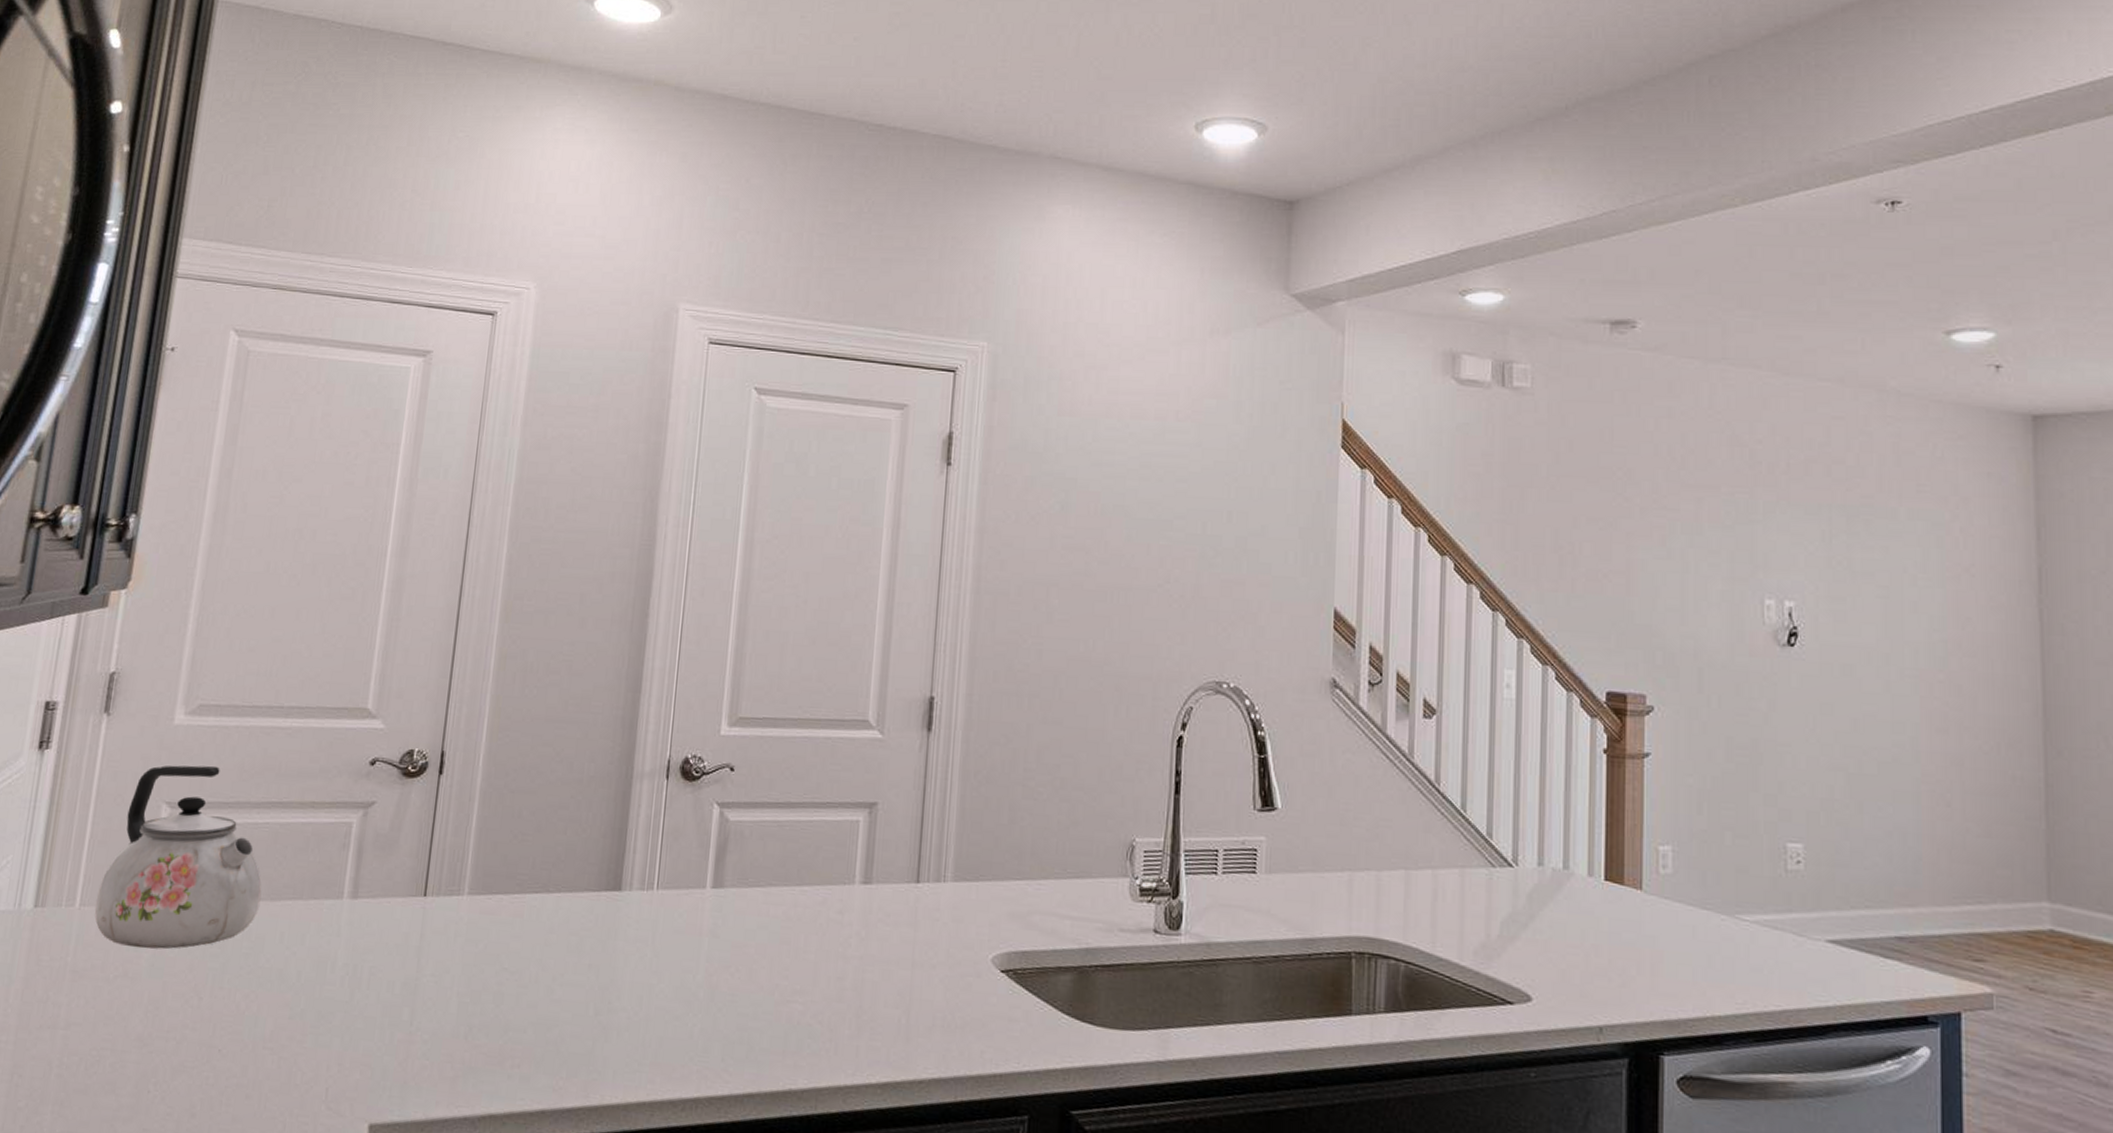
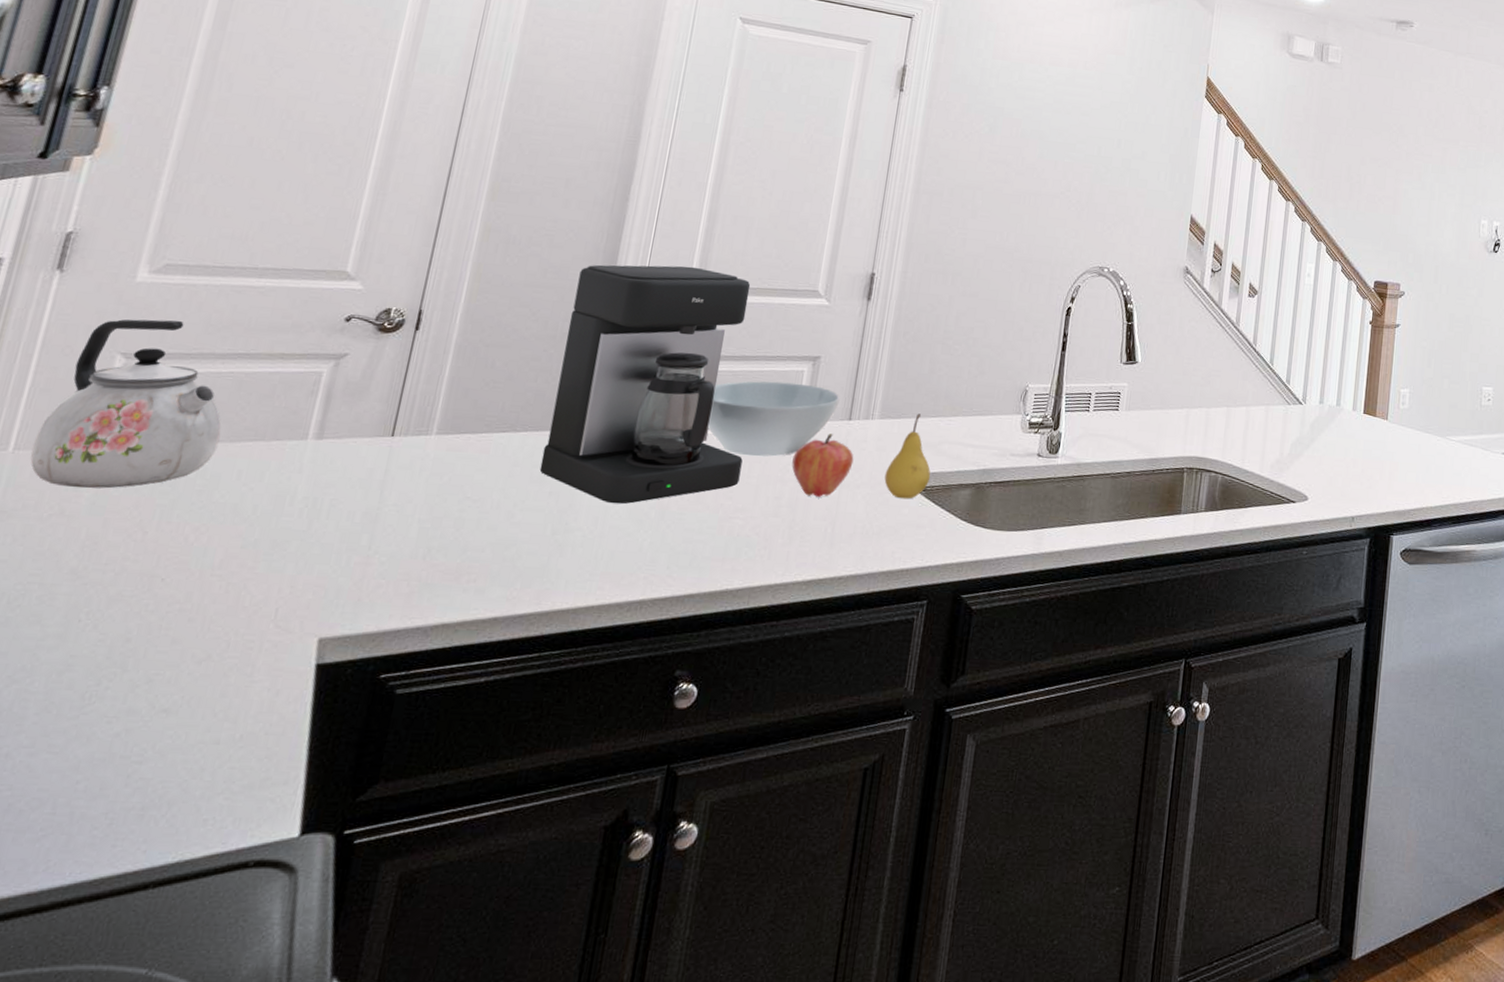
coffee maker: none [576,693,797,982] -> present [539,264,751,504]
bowl: none [755,833,904,927] -> present [708,381,840,457]
fruit: none [853,899,926,979] -> present [791,433,854,497]
fruit: none [964,875,1021,985] -> present [884,413,931,499]

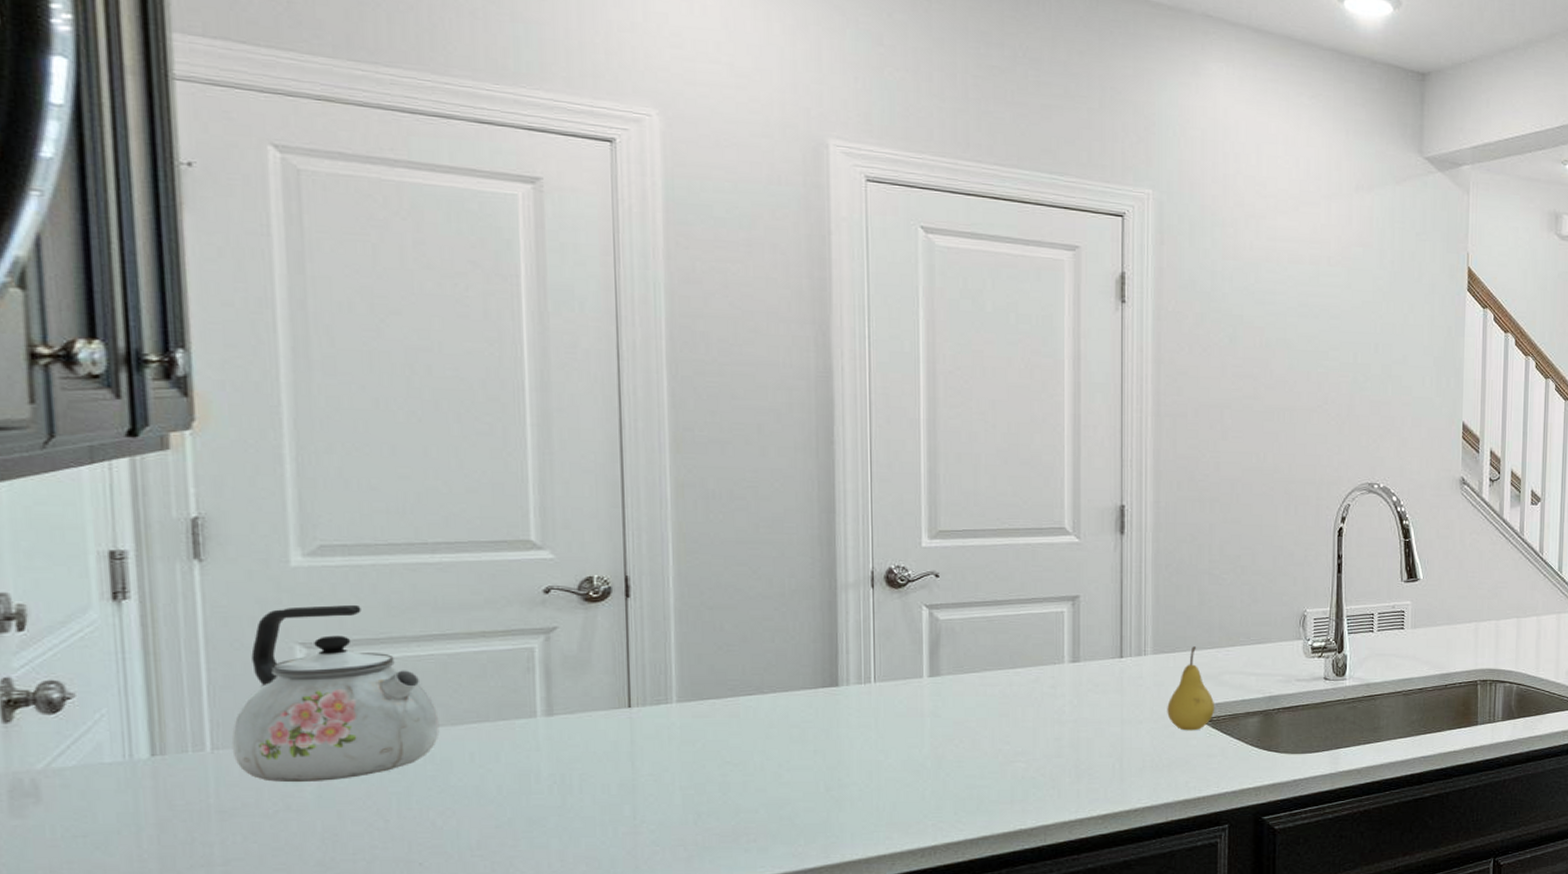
coffee maker: present [539,264,751,504] -> none [796,510,1014,757]
bowl: present [708,381,840,457] -> none [971,624,1107,701]
fruit: present [791,433,854,497] -> none [1067,673,1132,735]

